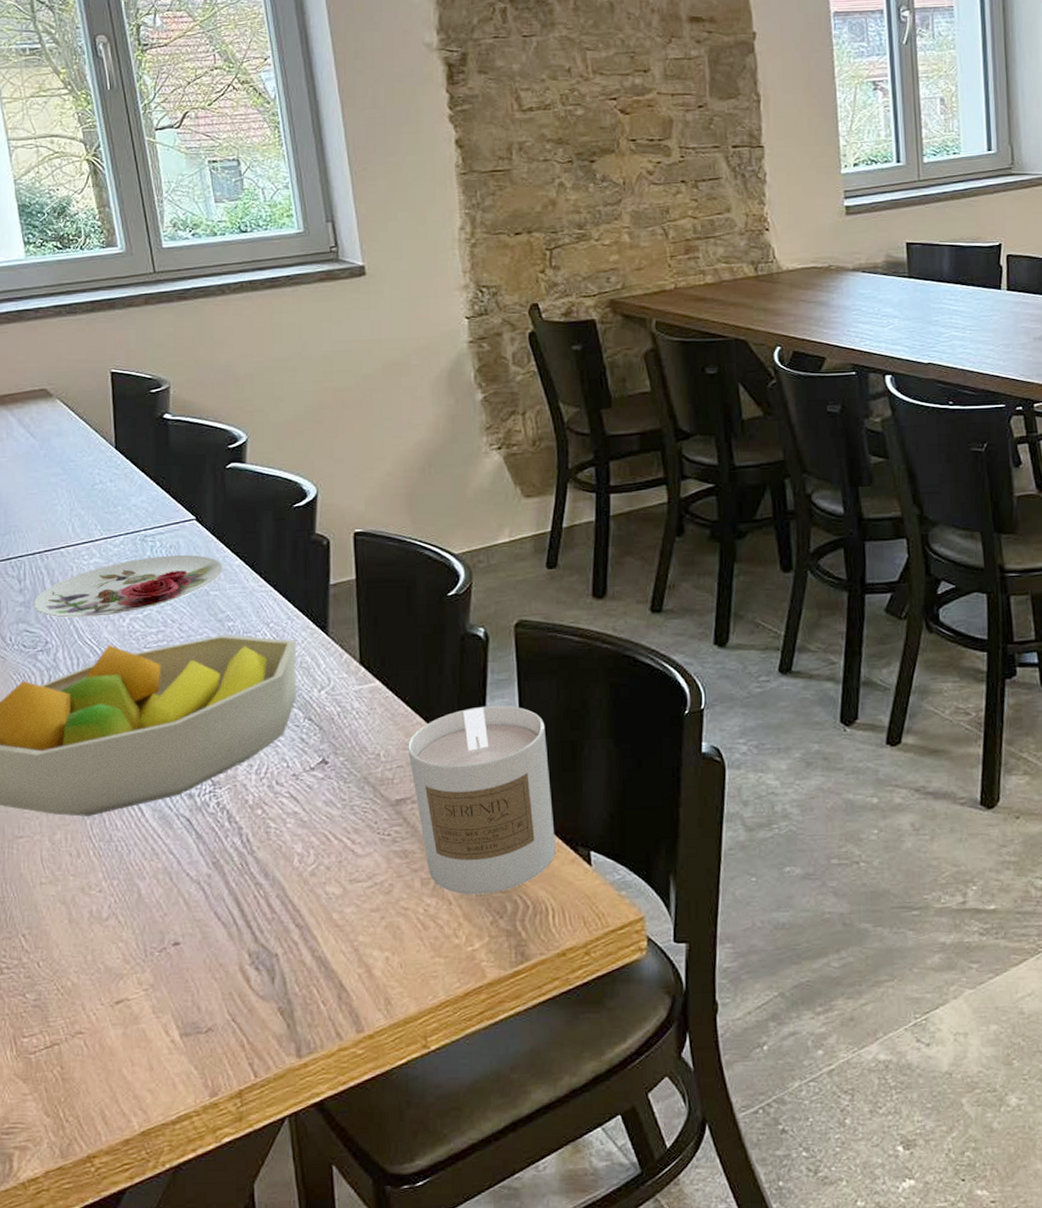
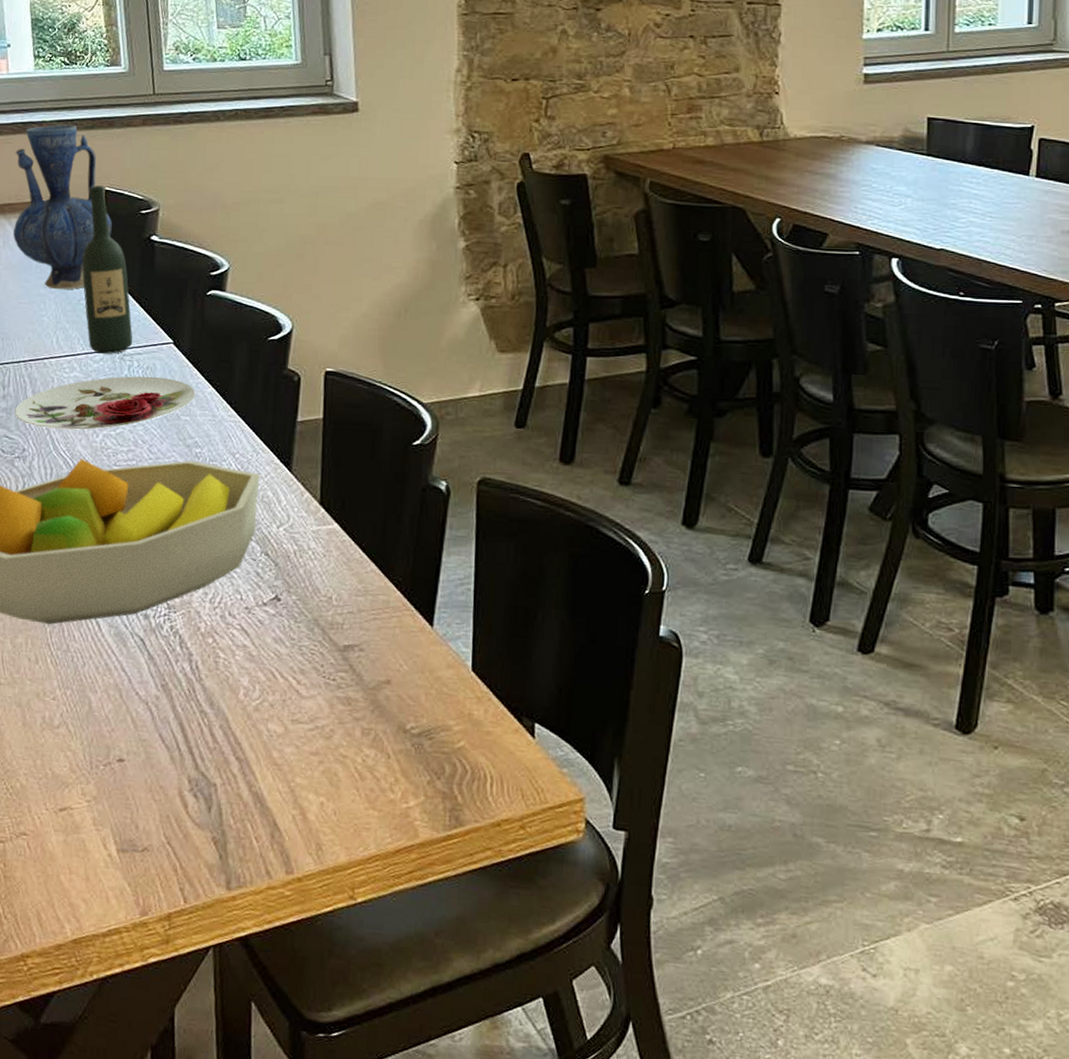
vase: none [12,309,121,477] -> present [13,124,112,290]
wine bottle: none [92,368,153,537] -> present [81,185,133,354]
candle: present [408,705,556,895] -> none [360,561,500,753]

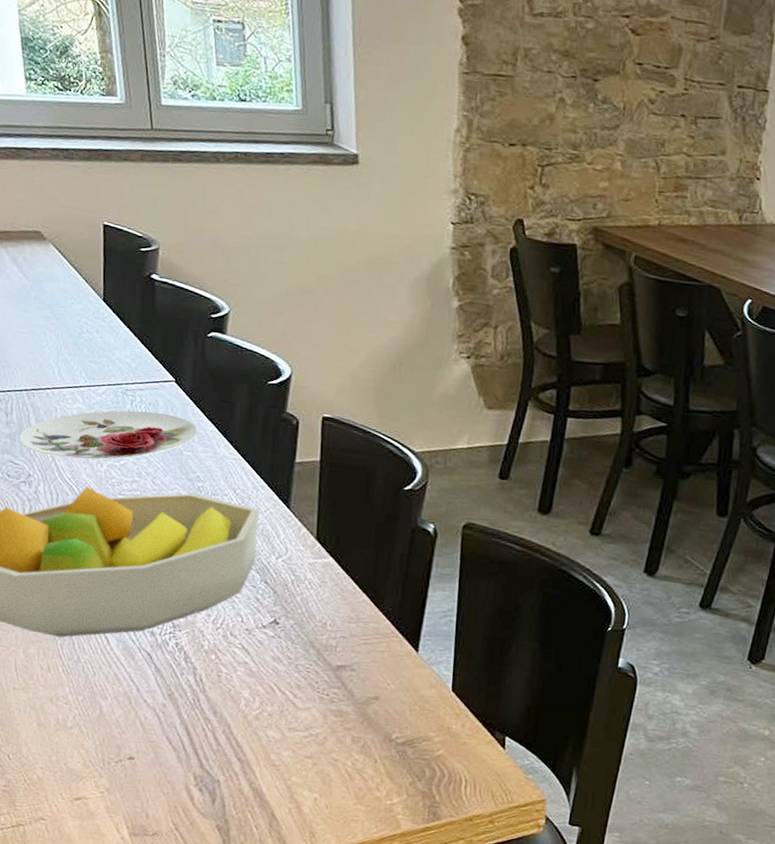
vase: present [13,124,112,290] -> none [9,153,112,322]
wine bottle: present [81,185,133,354] -> none [81,219,135,388]

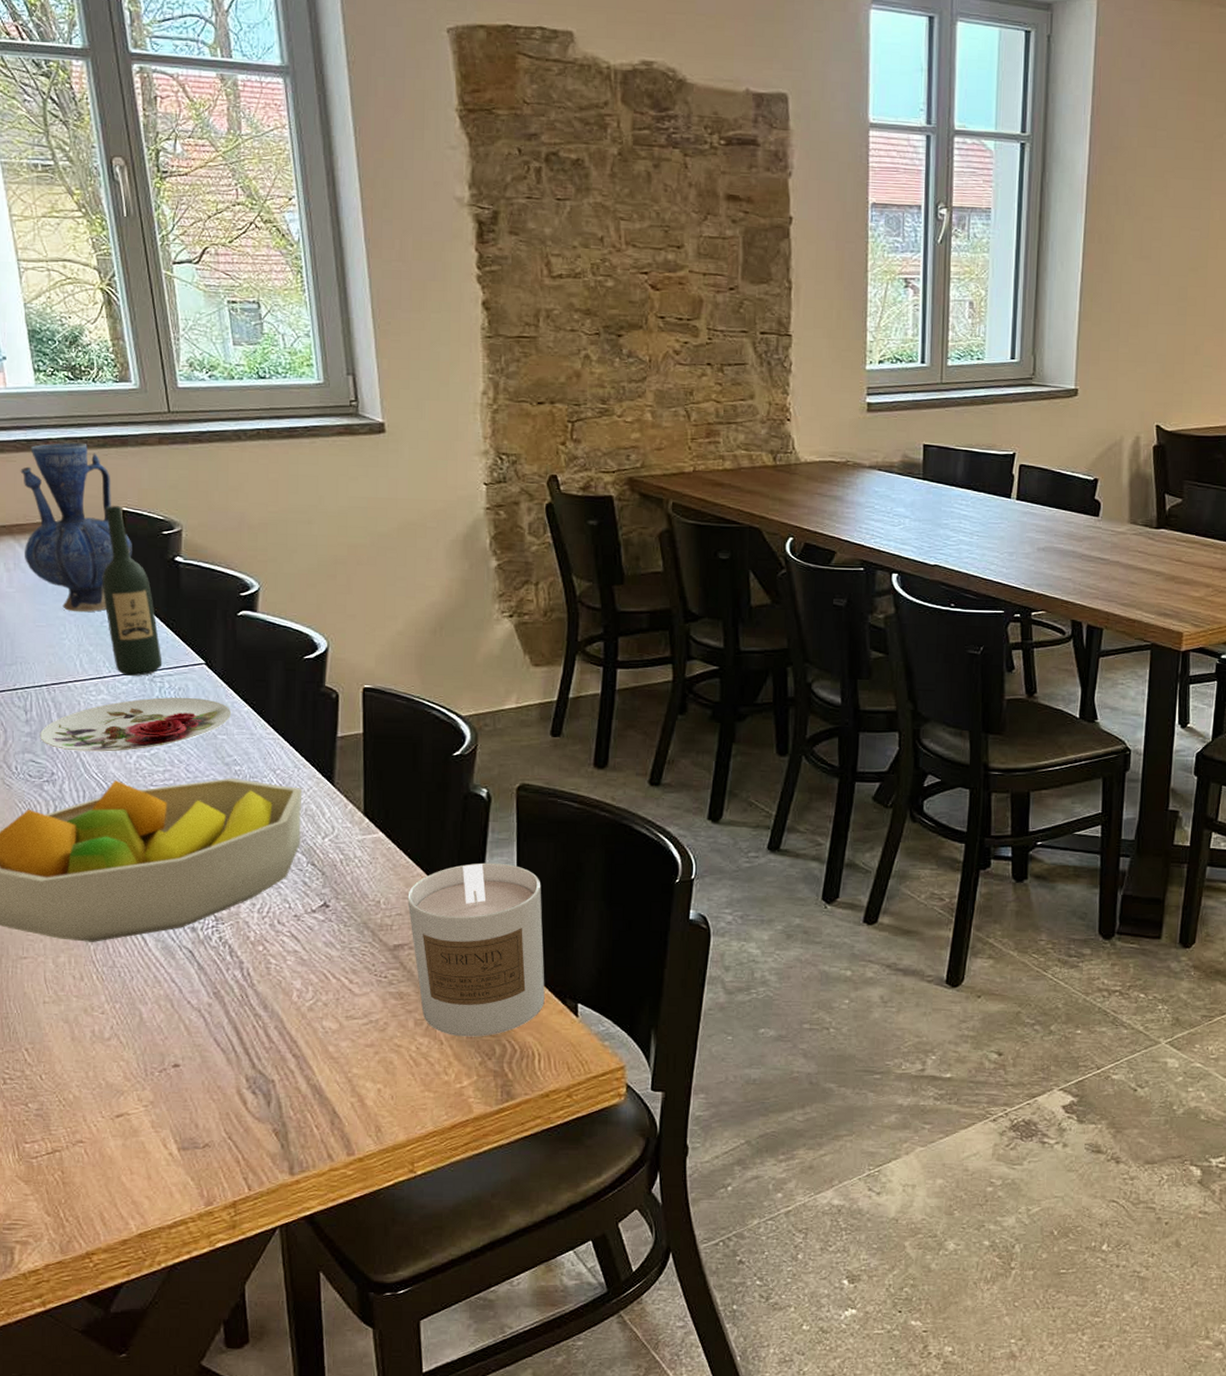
vase: none [9,153,112,322] -> present [20,442,132,613]
wine bottle: none [81,219,135,388] -> present [102,506,163,676]
candle: none [352,595,479,759] -> present [407,862,545,1037]

